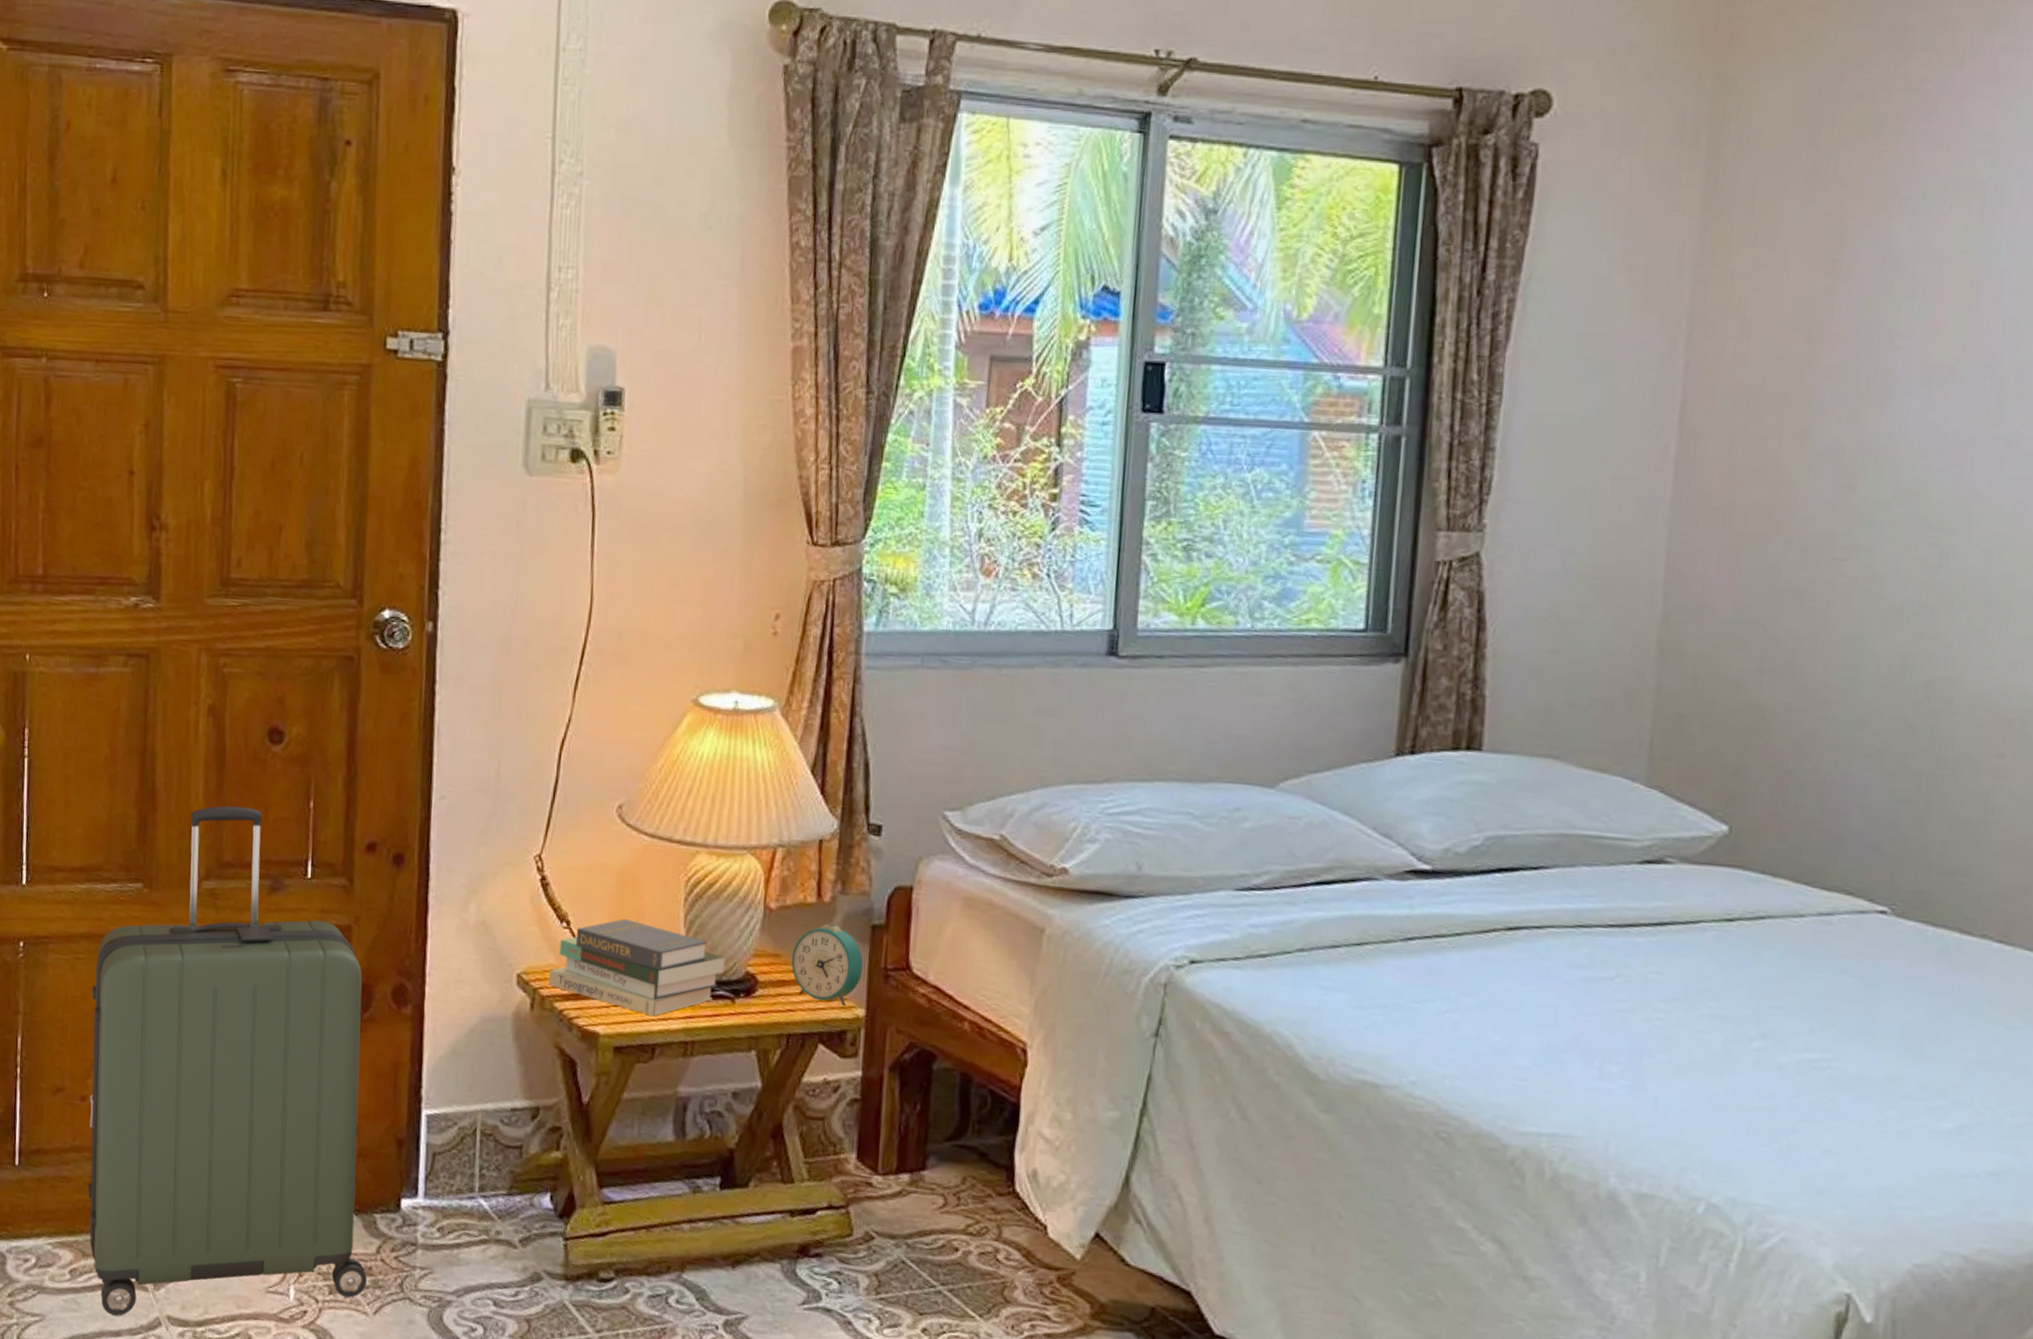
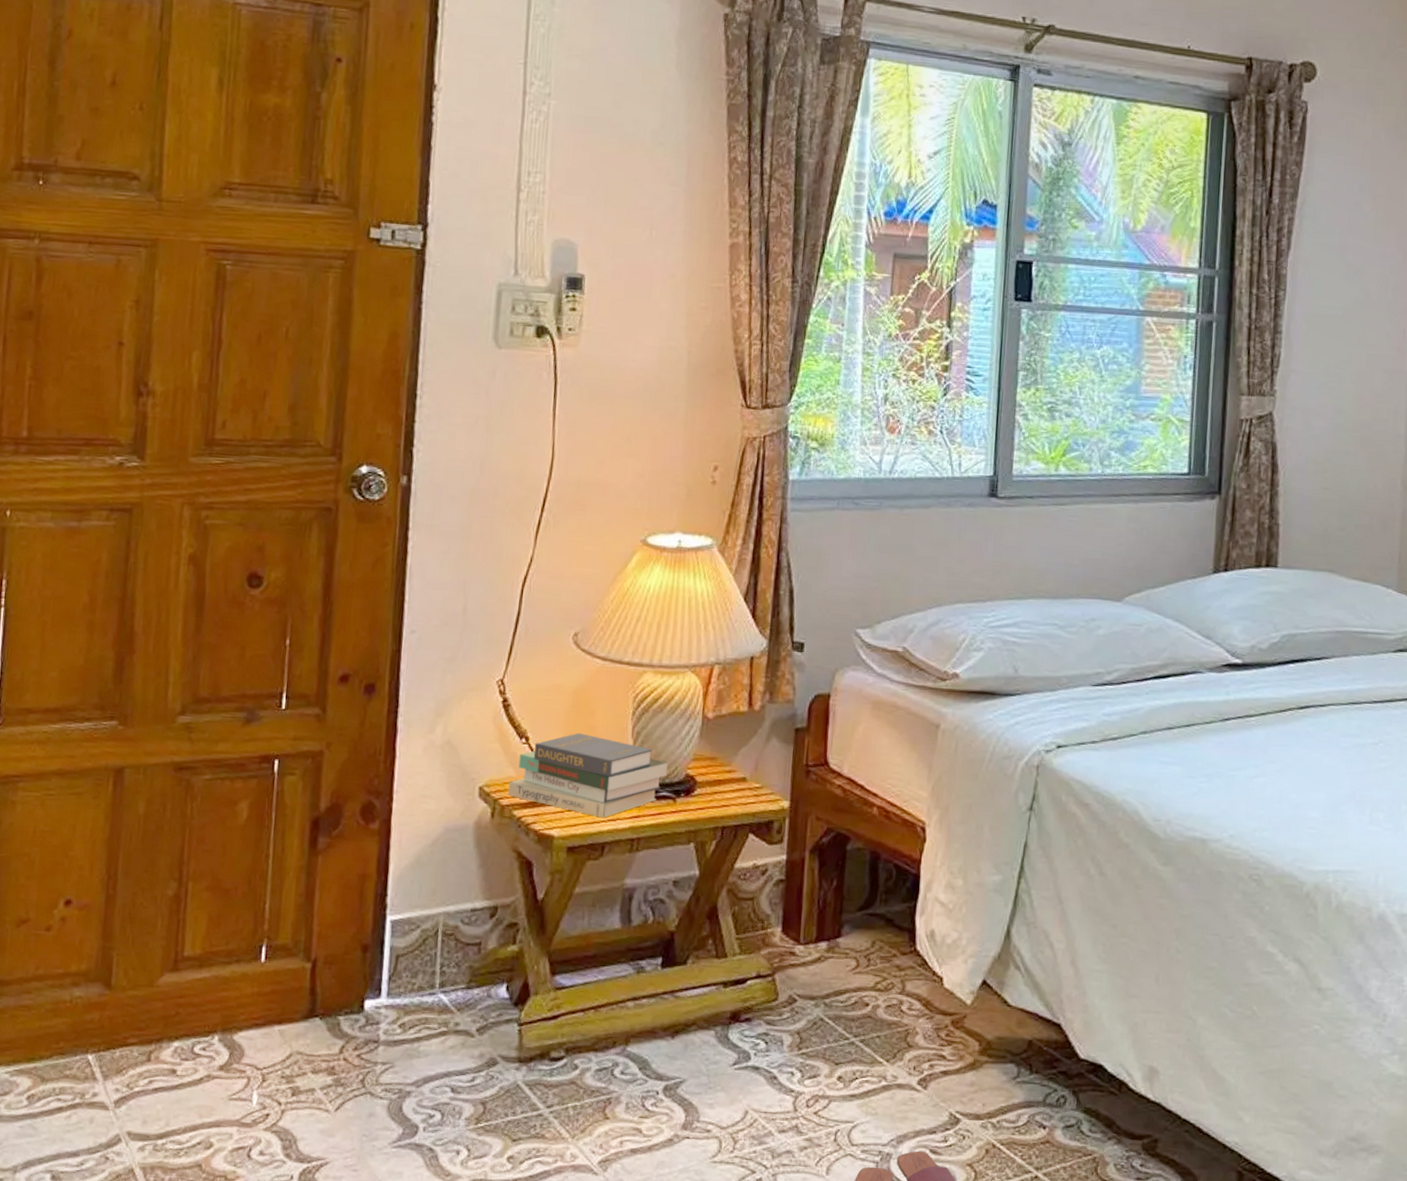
suitcase: present [87,805,368,1316] -> none [49,645,333,1137]
alarm clock: present [791,923,863,1007] -> none [725,728,788,800]

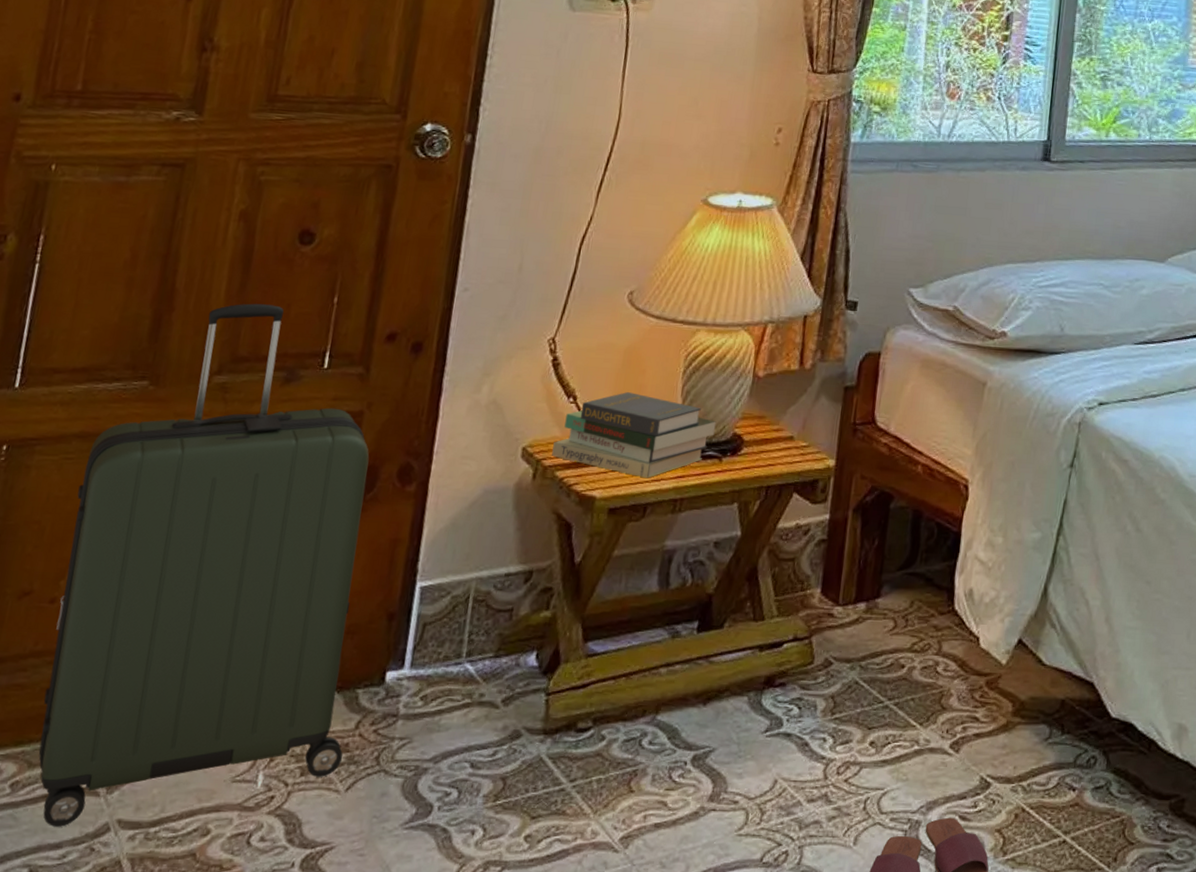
suitcase: none [49,645,333,1137] -> present [38,303,370,827]

